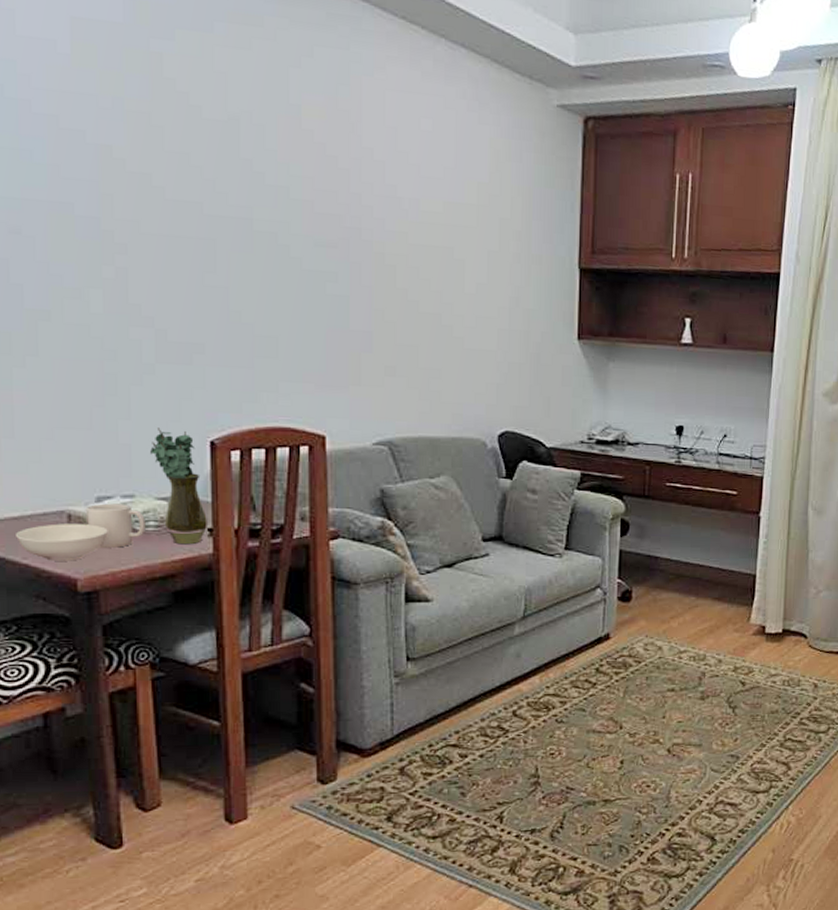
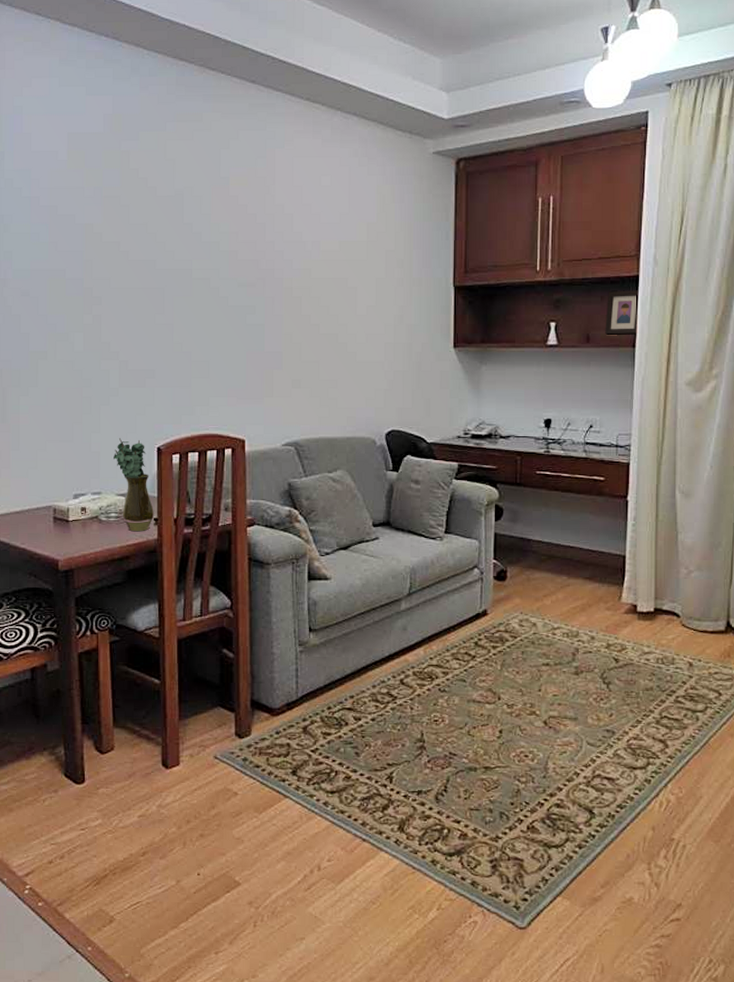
bowl: present [16,523,108,561] -> none [18,516,81,546]
mug: present [85,503,146,548] -> none [66,499,109,535]
picture frame: none [743,288,778,338] -> present [605,290,638,336]

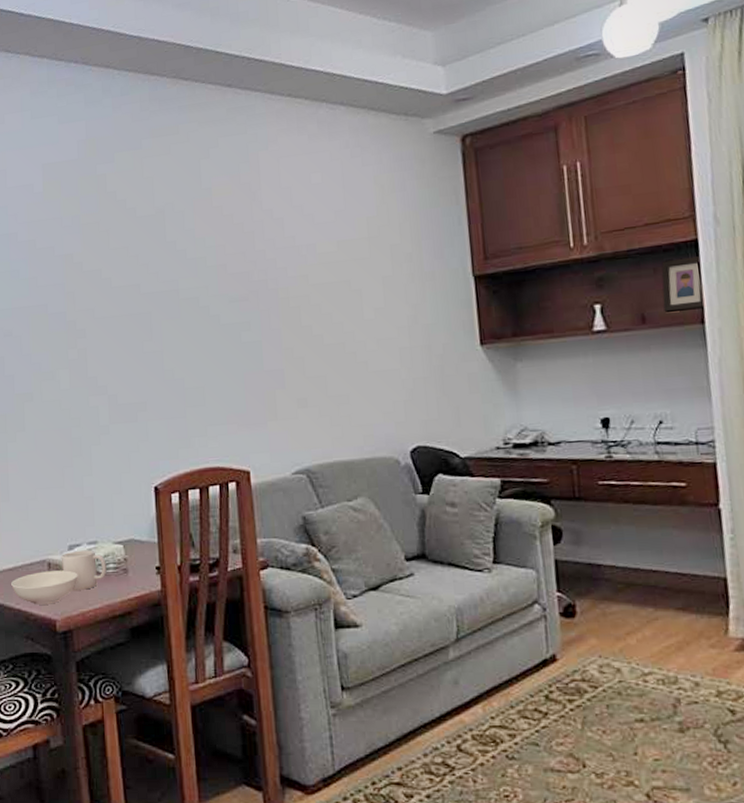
bowl: none [18,516,81,546] -> present [11,570,78,605]
mug: none [66,499,109,535] -> present [61,550,107,590]
vase: present [114,438,154,532] -> none [108,480,155,584]

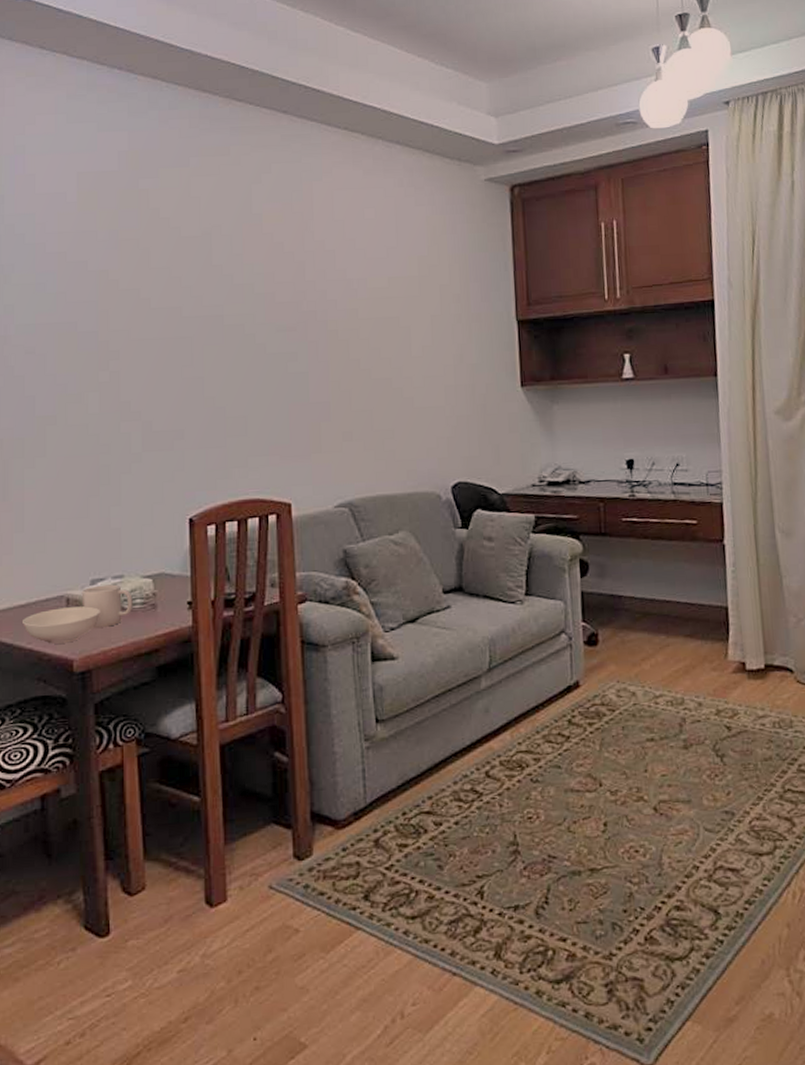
picture frame: present [661,256,704,314] -> none [683,315,717,366]

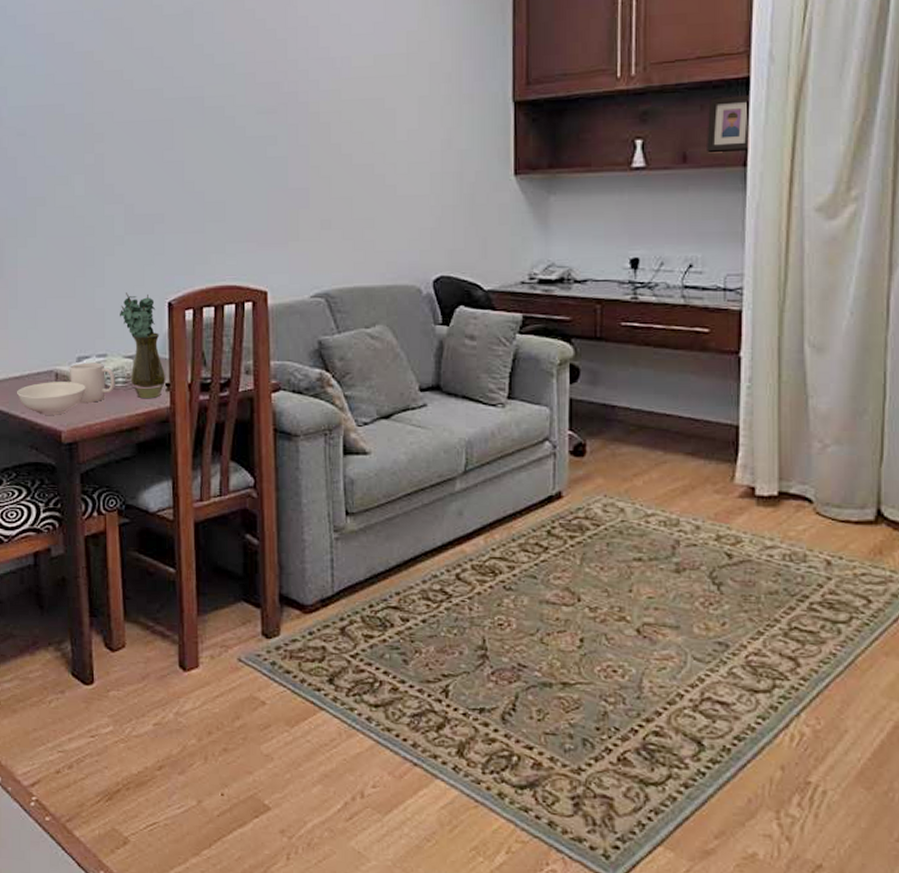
vase: none [137,510,187,620] -> present [120,292,165,399]
picture frame: none [683,315,717,366] -> present [707,95,748,153]

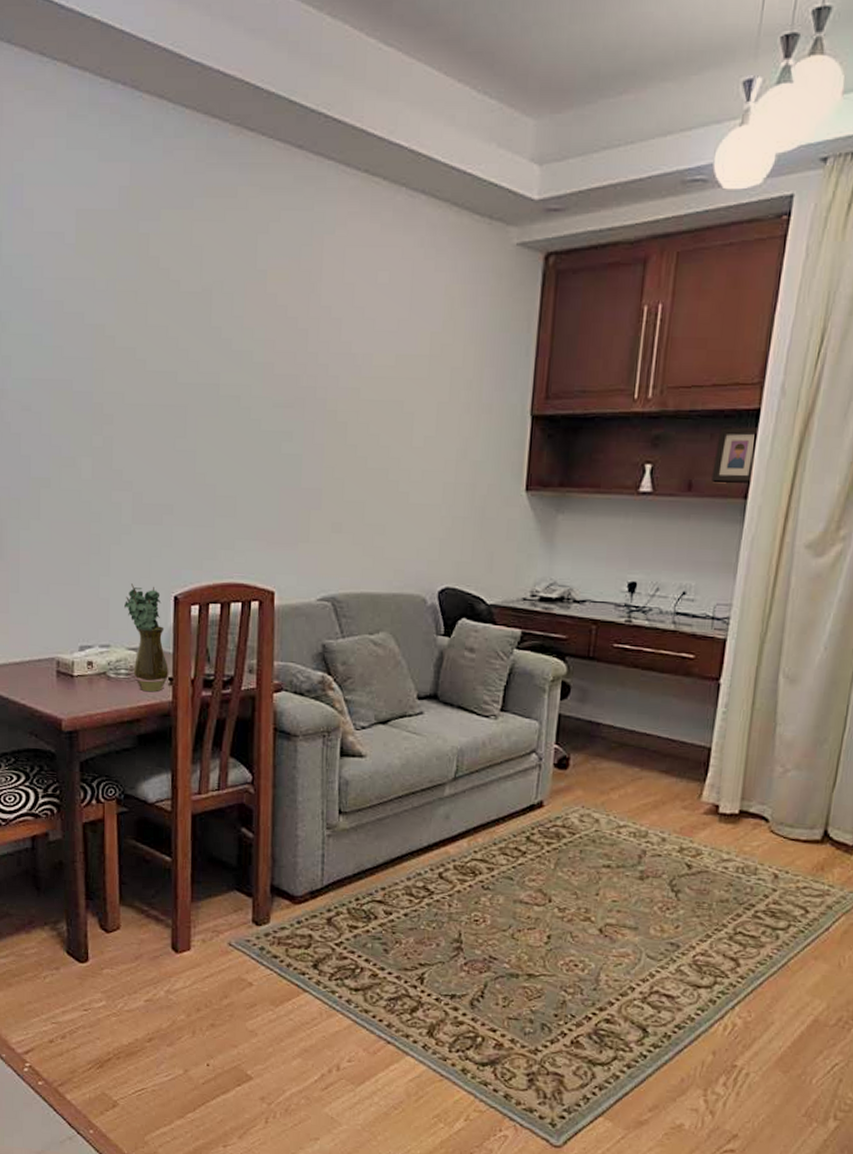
bowl: present [17,382,86,415] -> none [17,669,88,703]
mug: present [69,362,115,403] -> none [70,652,118,693]

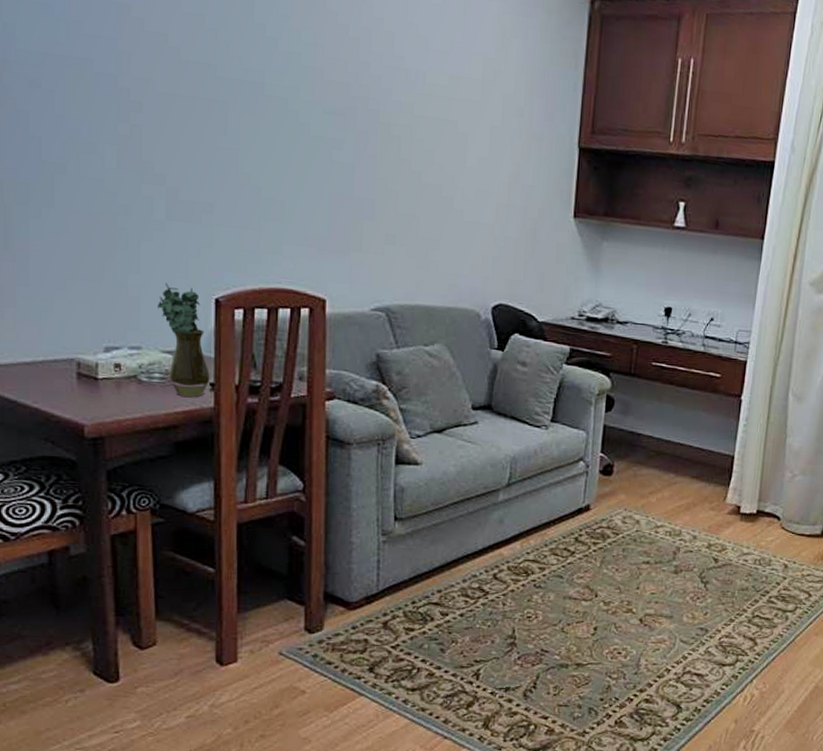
picture frame: present [711,427,757,484] -> none [735,175,772,226]

